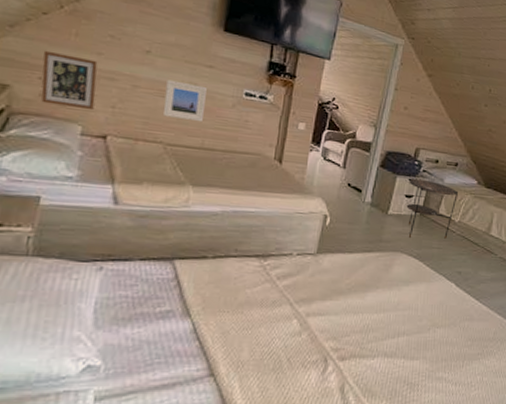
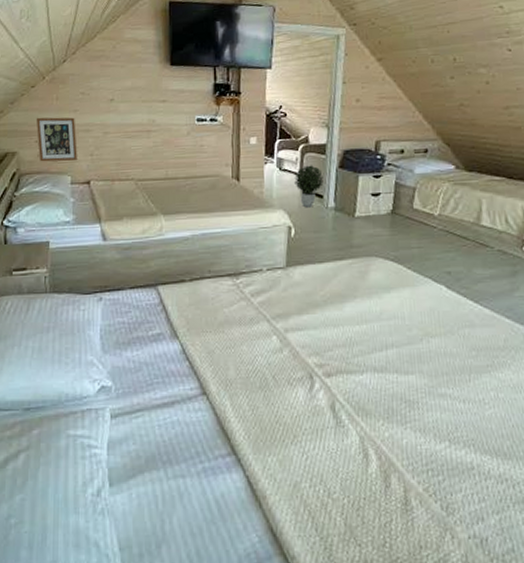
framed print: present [162,79,207,123] -> none [130,120,164,155]
potted plant: none [336,159,365,200] -> present [294,165,324,208]
side table: present [406,178,459,239] -> none [373,173,434,239]

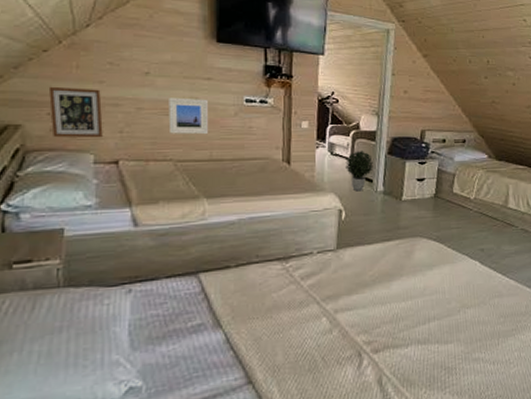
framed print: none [130,120,164,155] -> present [168,97,208,135]

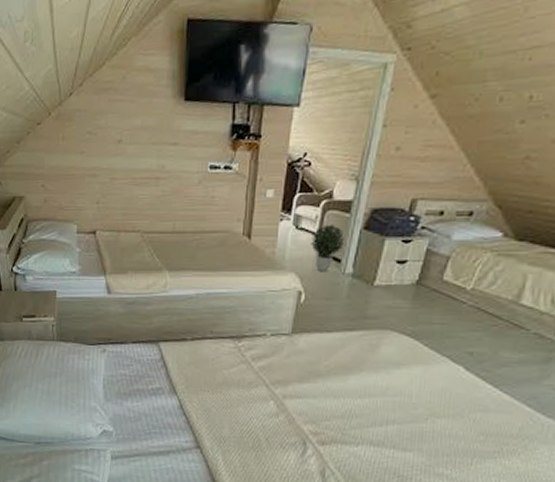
picture frame: present [48,86,103,138] -> none [42,158,84,209]
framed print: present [168,97,208,135] -> none [137,166,173,206]

